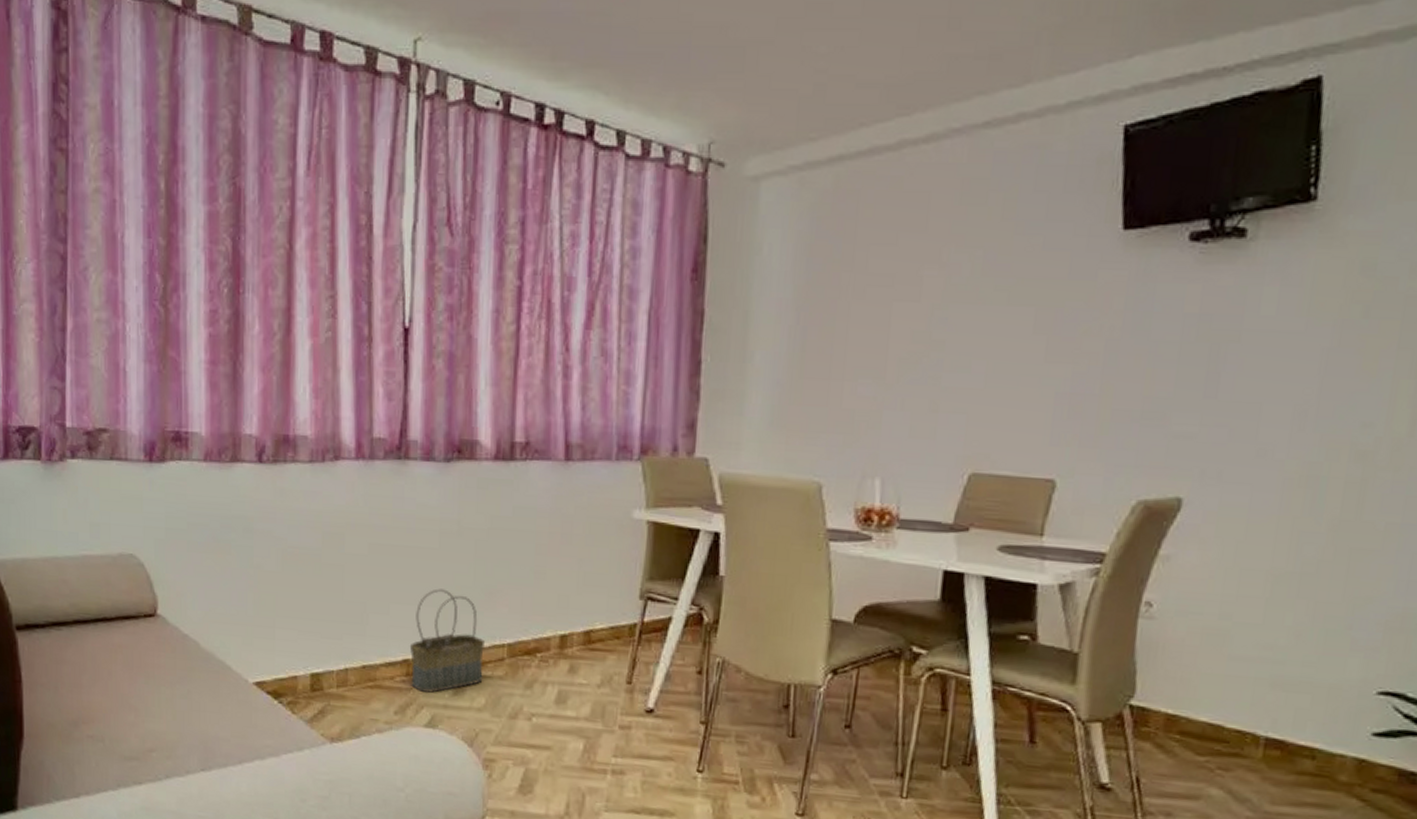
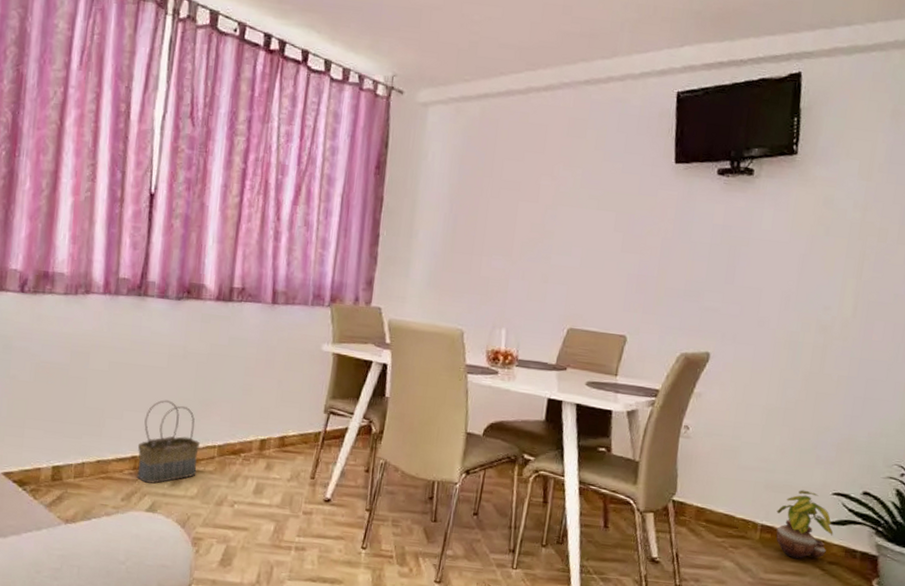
potted plant: none [1288,688,1380,786] -> present [776,490,834,560]

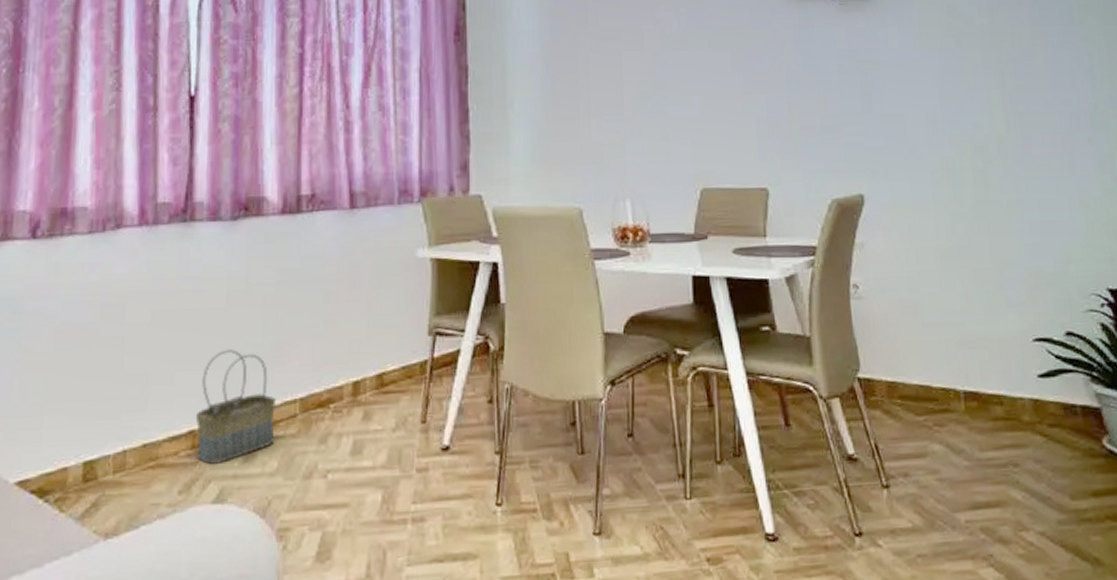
potted plant: present [776,490,834,560] -> none [977,341,1046,428]

